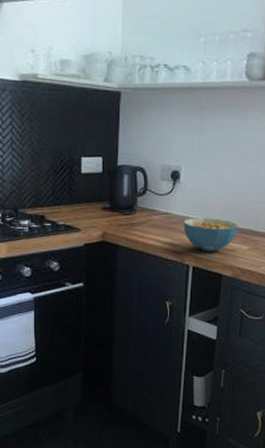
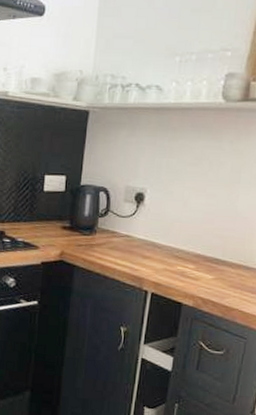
cereal bowl: present [183,218,238,252] -> none [144,242,203,279]

